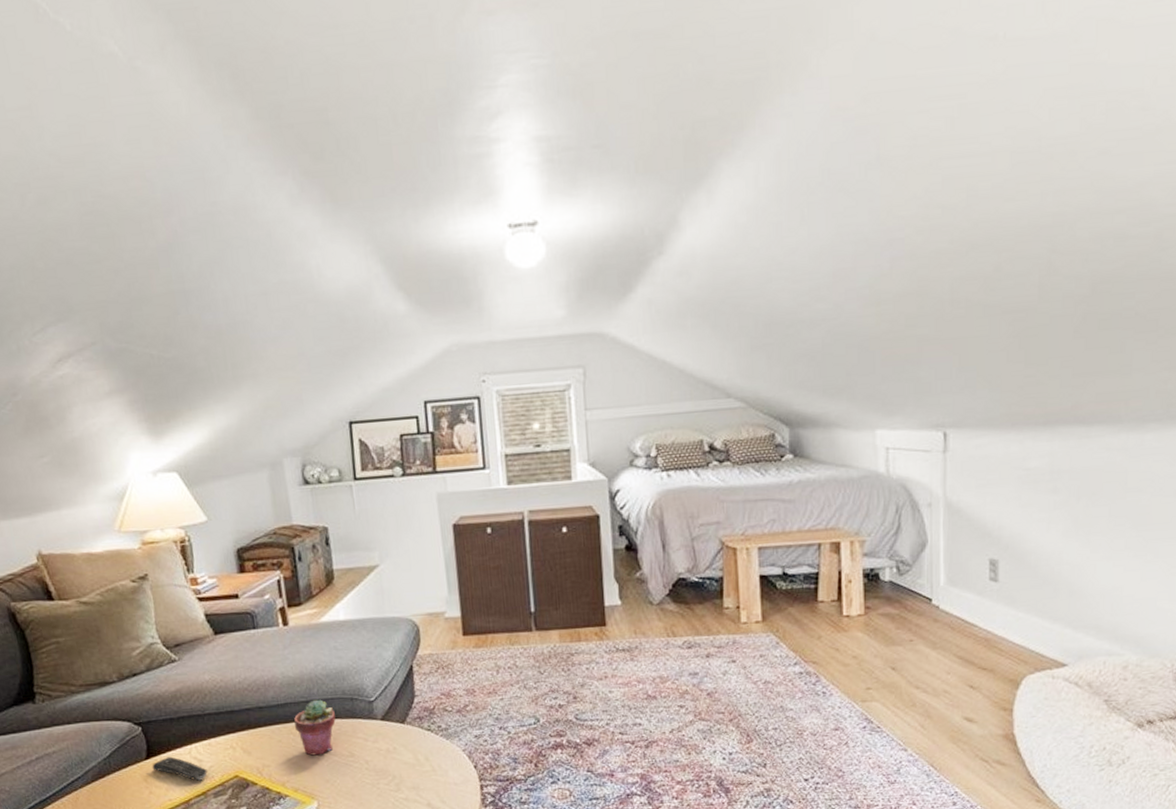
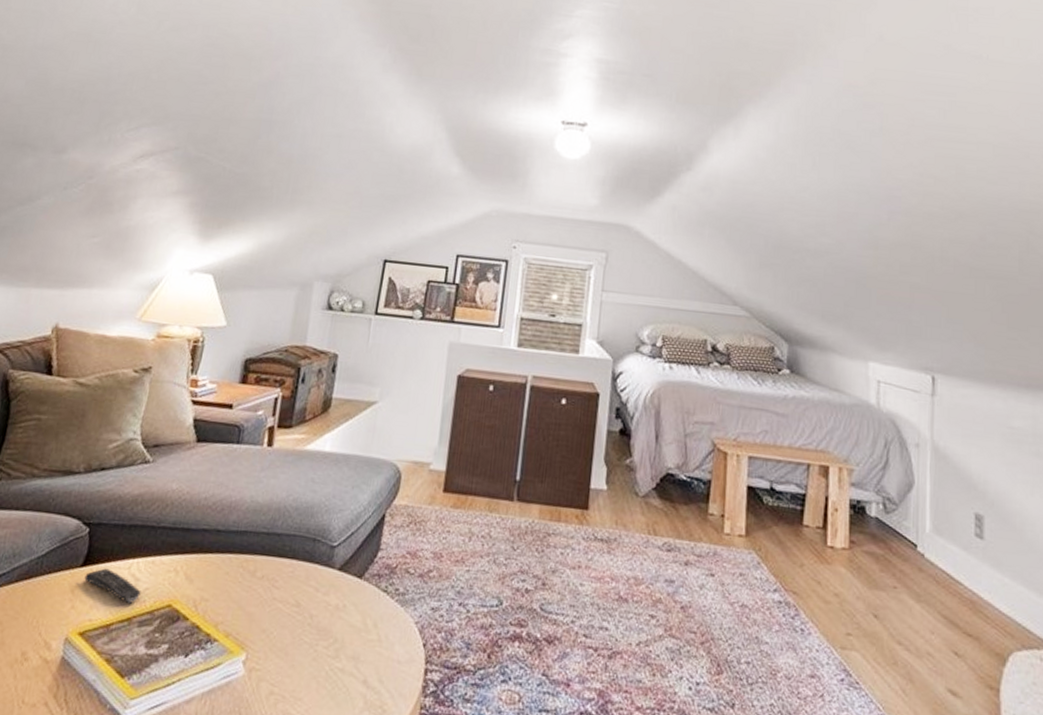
potted succulent: present [294,699,336,756] -> none [247,533,293,599]

